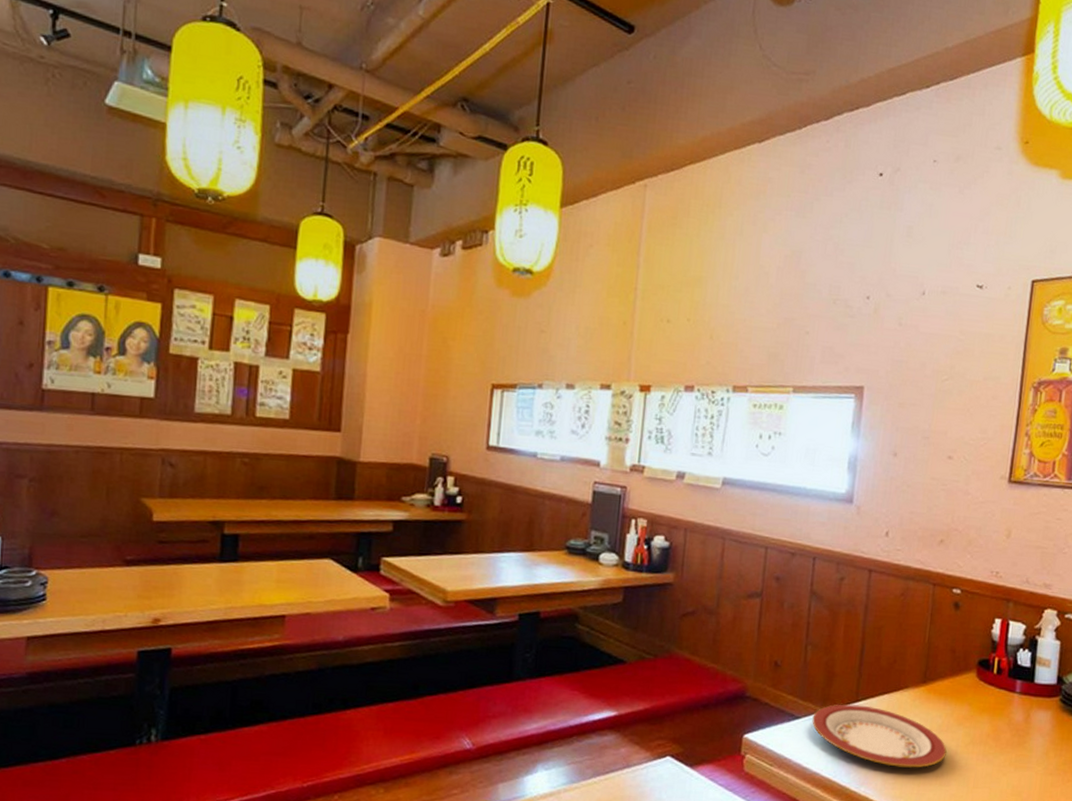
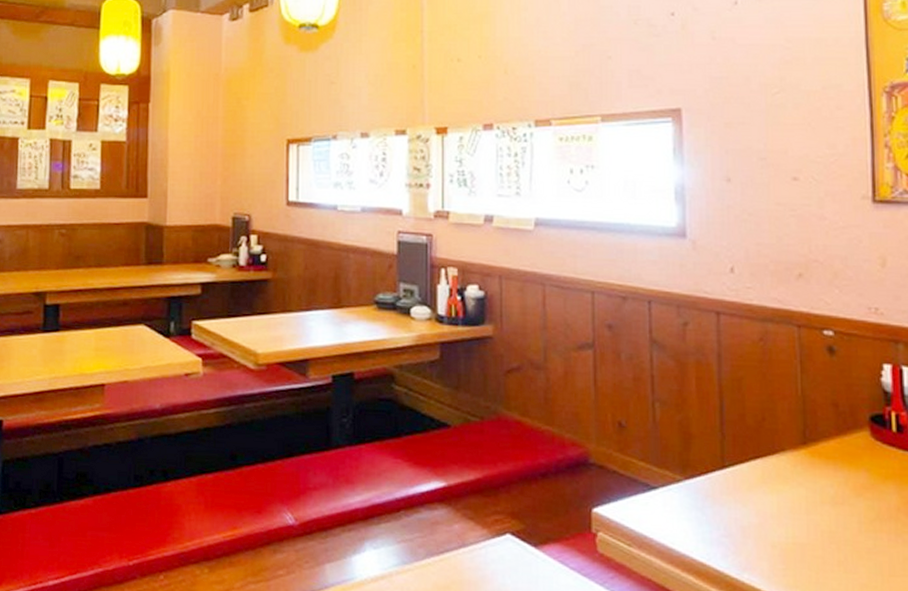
plate: present [812,704,947,768] -> none [672,471,847,550]

